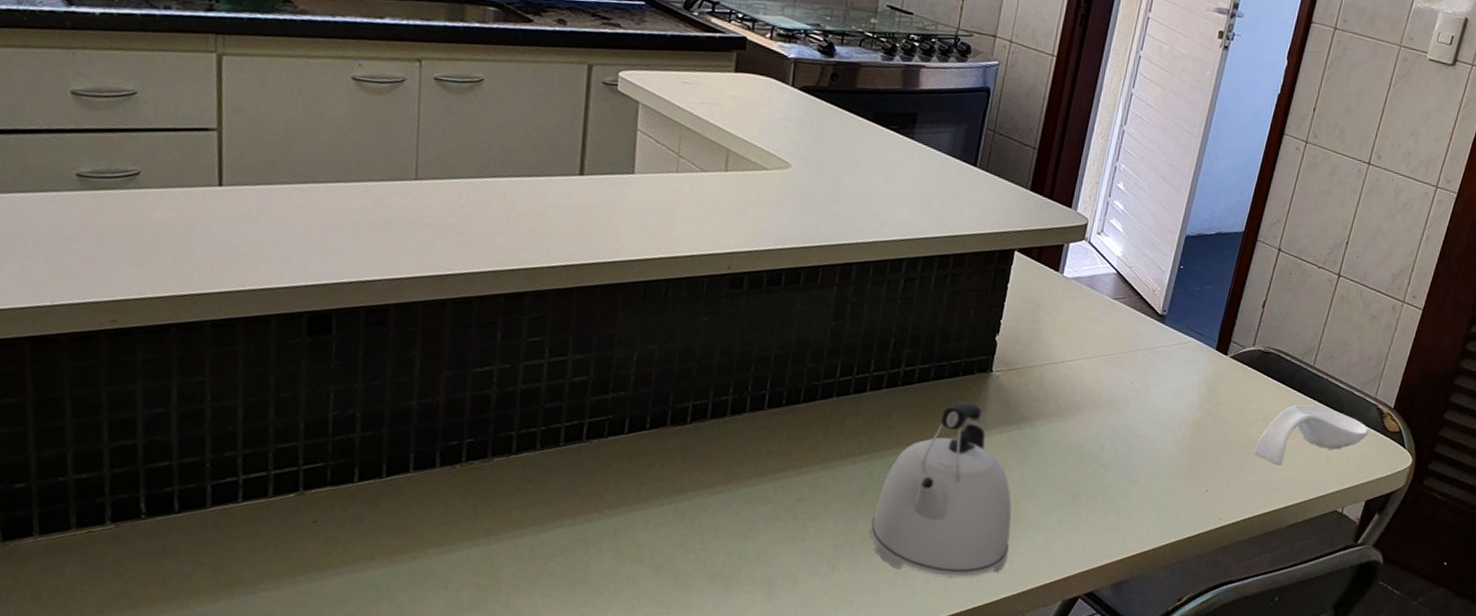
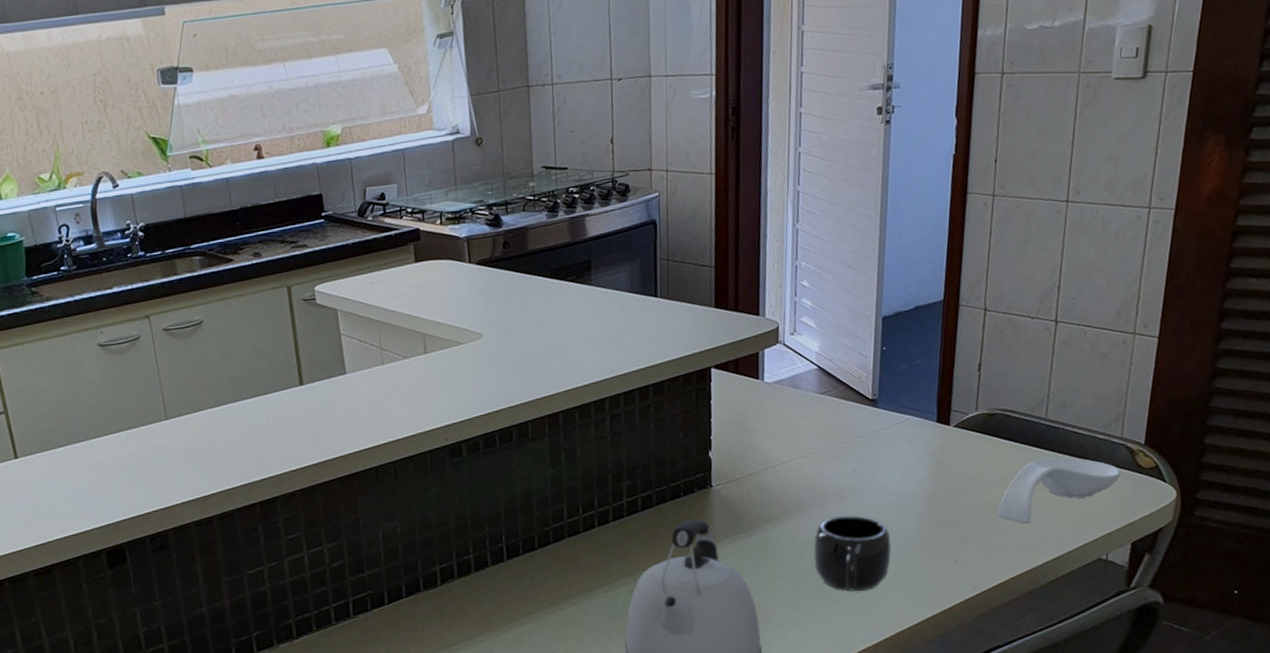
mug: none [1075,425,1153,505] -> present [813,515,892,592]

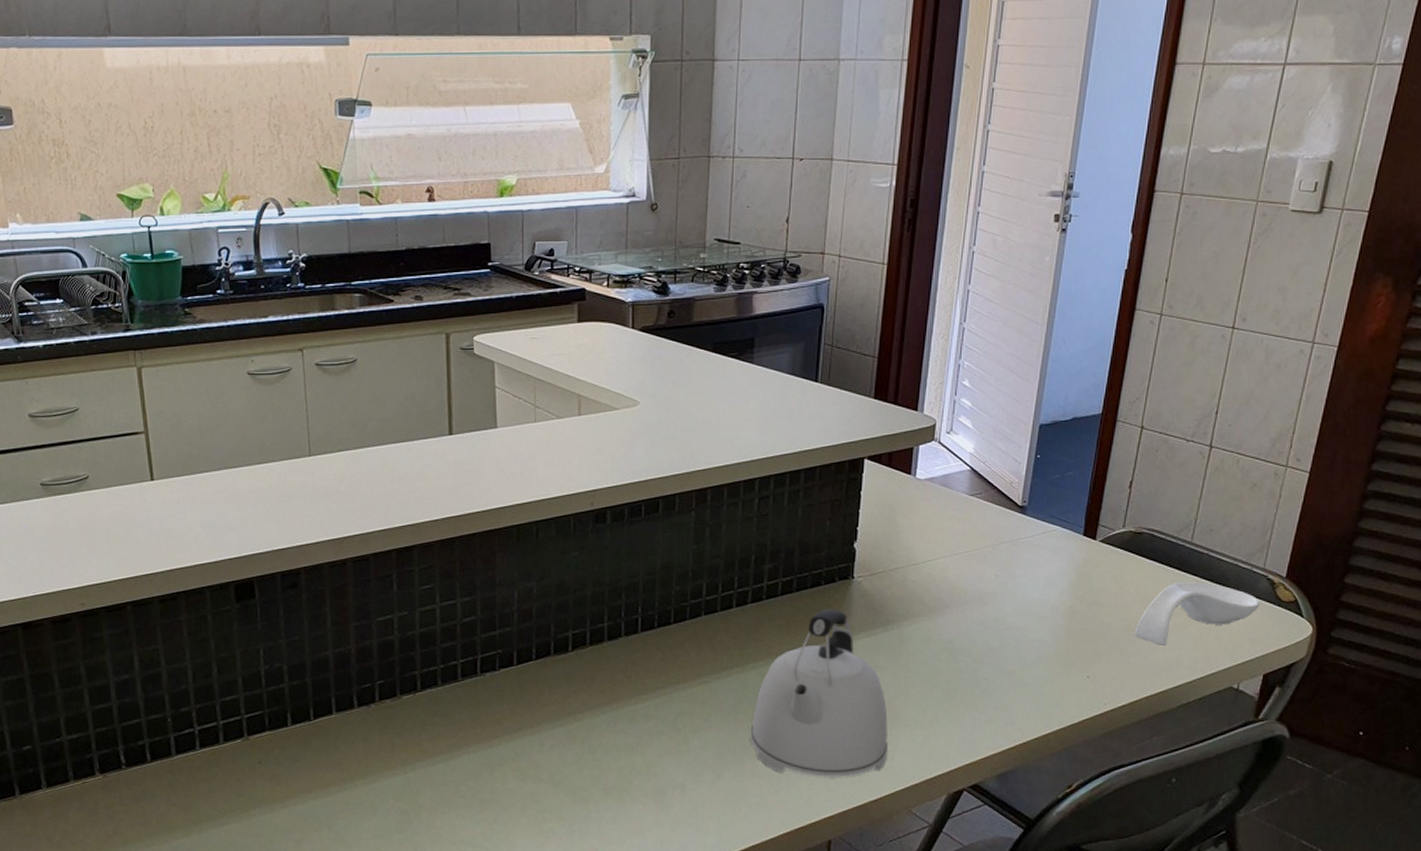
mug: present [813,515,892,592] -> none [948,619,1027,697]

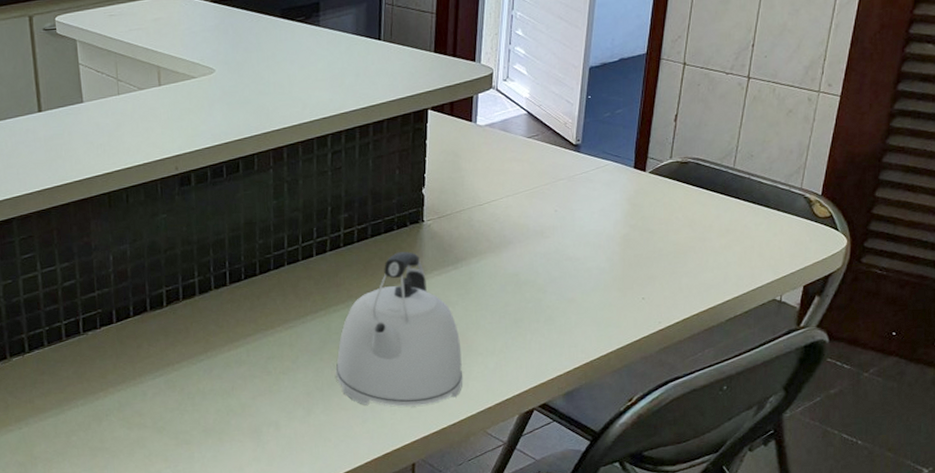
spoon rest: present [1134,582,1261,647] -> none [684,204,799,267]

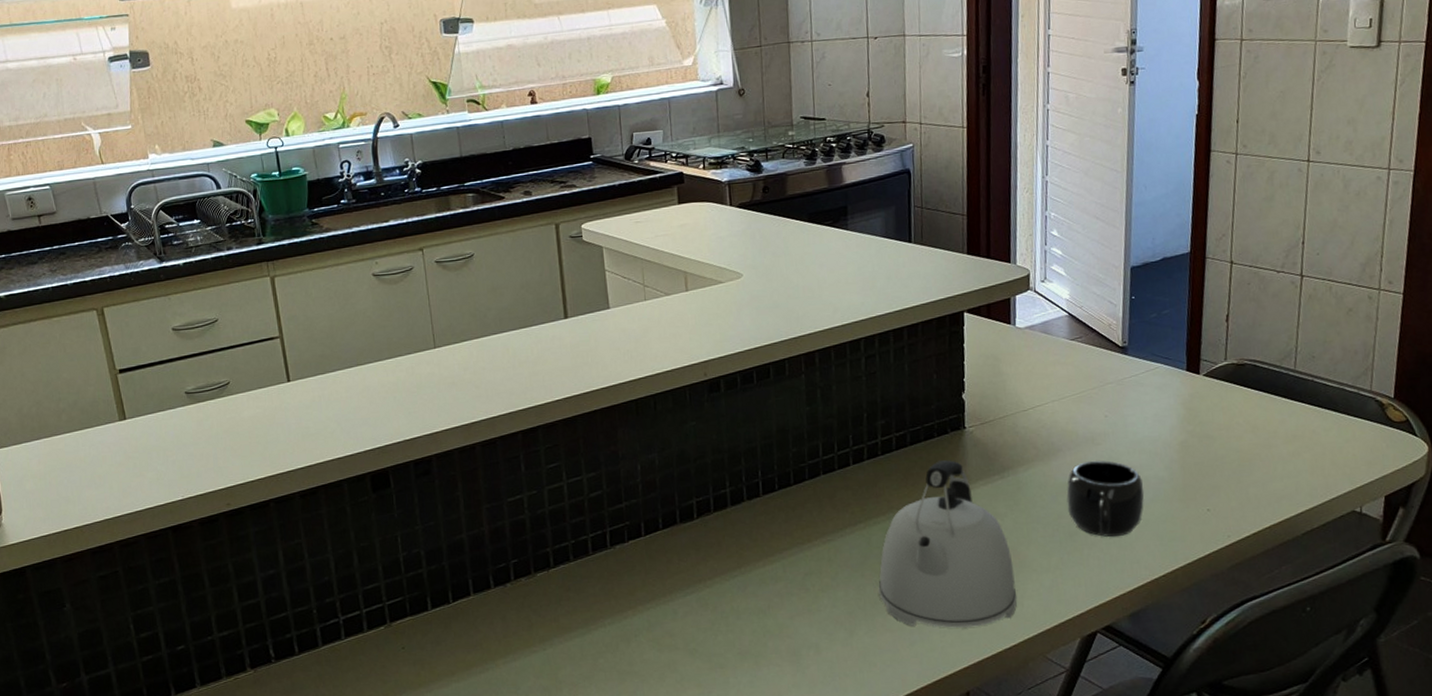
mug: none [514,252,586,323] -> present [1066,460,1145,537]

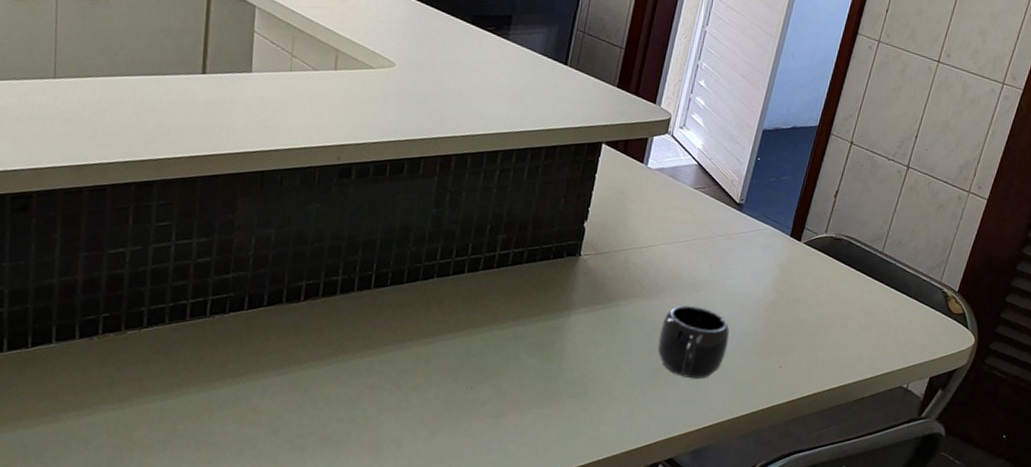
kettle: present [878,460,1017,628] -> none [467,282,598,444]

